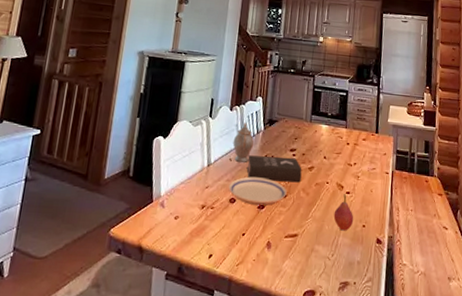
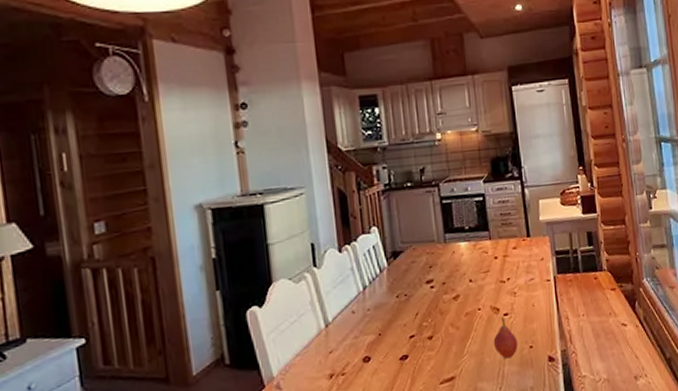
plate: present [228,176,287,206] -> none [358,322,432,359]
teapot: present [232,122,255,162] -> none [351,263,380,313]
book: present [246,155,302,183] -> none [374,290,447,328]

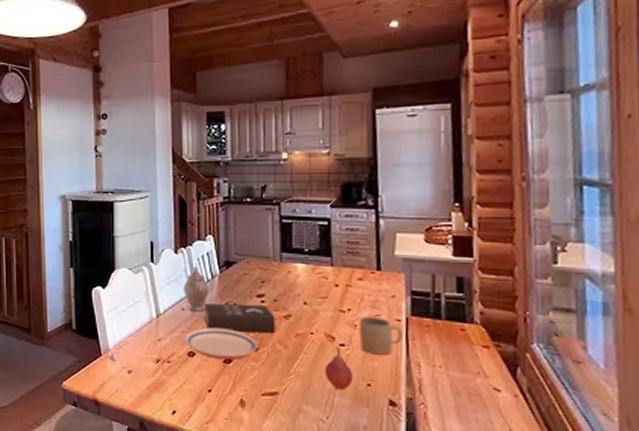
teapot: none [351,263,380,313] -> present [183,266,210,312]
plate: none [358,322,432,359] -> present [185,327,258,360]
book: none [374,290,447,328] -> present [204,303,276,334]
mug: none [517,281,553,317] -> present [358,316,402,355]

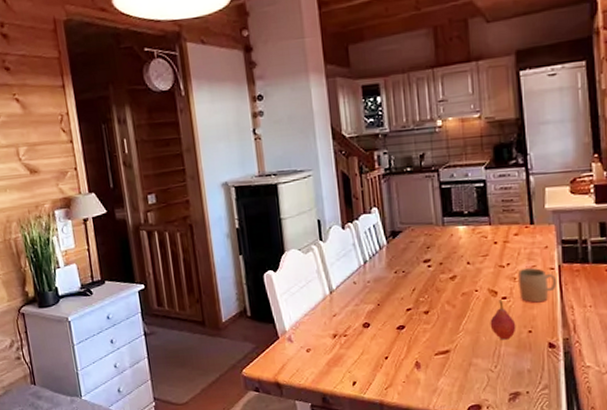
teapot: present [183,266,210,312] -> none [353,240,379,284]
plate: present [185,327,258,360] -> none [358,296,428,327]
book: present [204,303,276,334] -> none [374,269,443,299]

